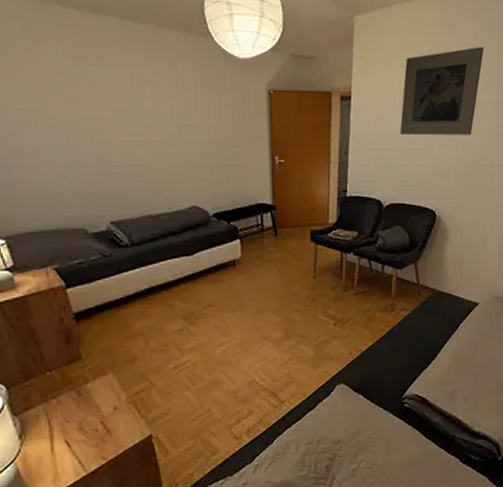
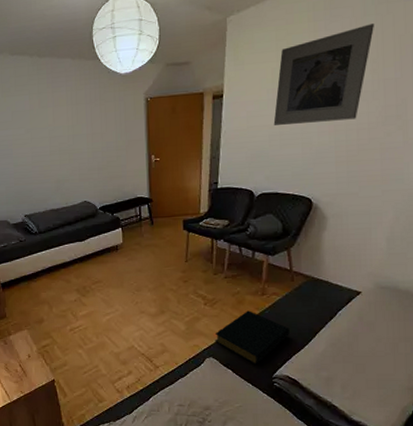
hardback book: none [345,328,418,386] -> present [215,310,289,364]

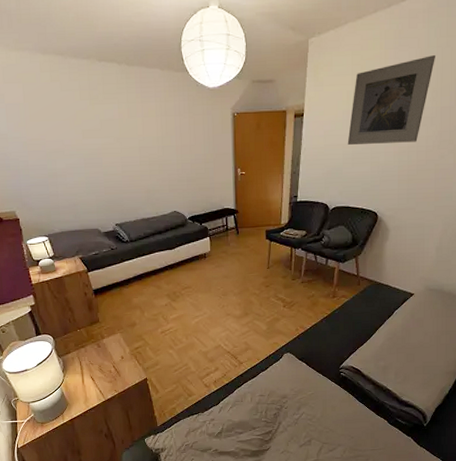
hardback book: present [215,310,289,364] -> none [292,311,355,358]

